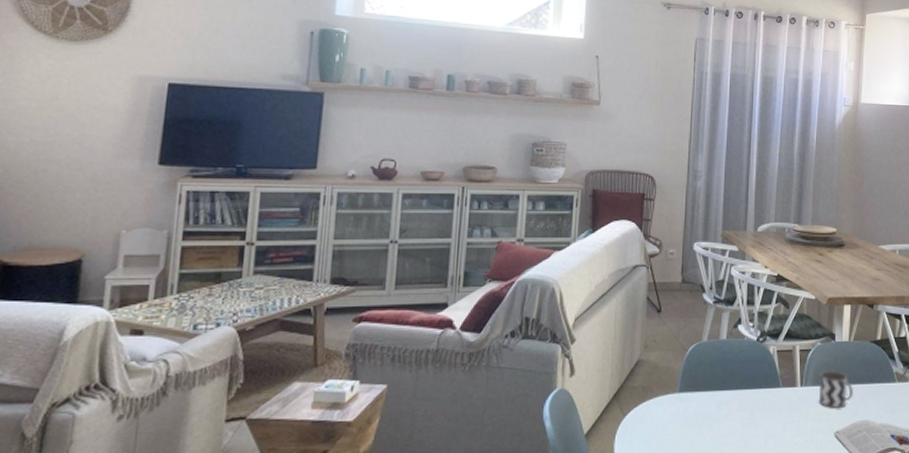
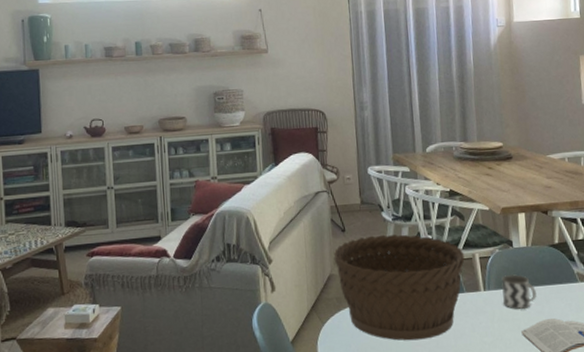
basket: none [645,318,785,438] -> present [333,234,465,341]

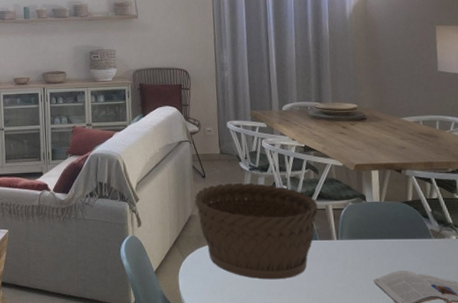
cup: present [501,274,537,310] -> none [354,226,389,260]

